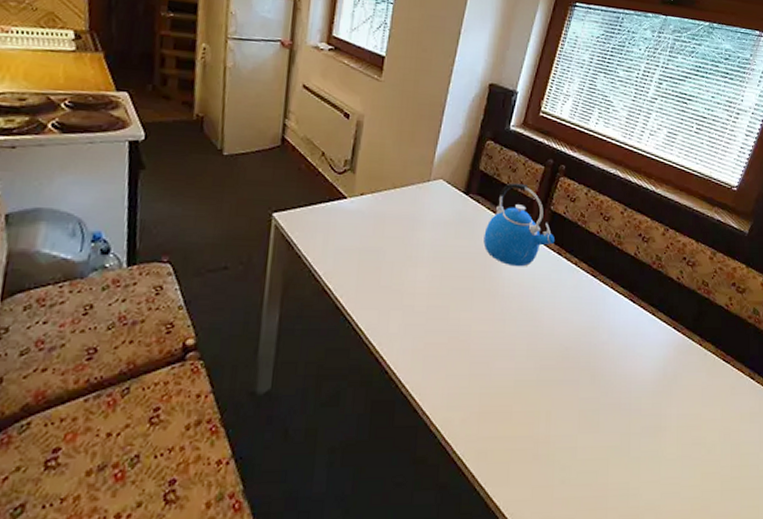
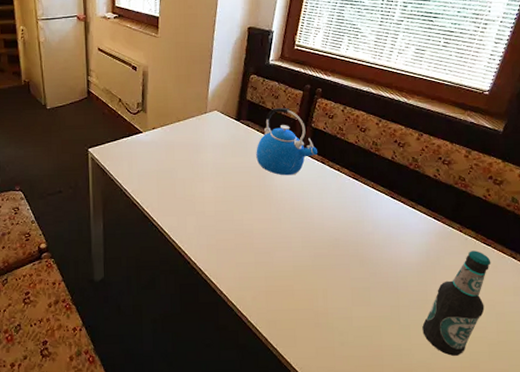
bottle: none [653,368,729,496] -> present [422,251,491,356]

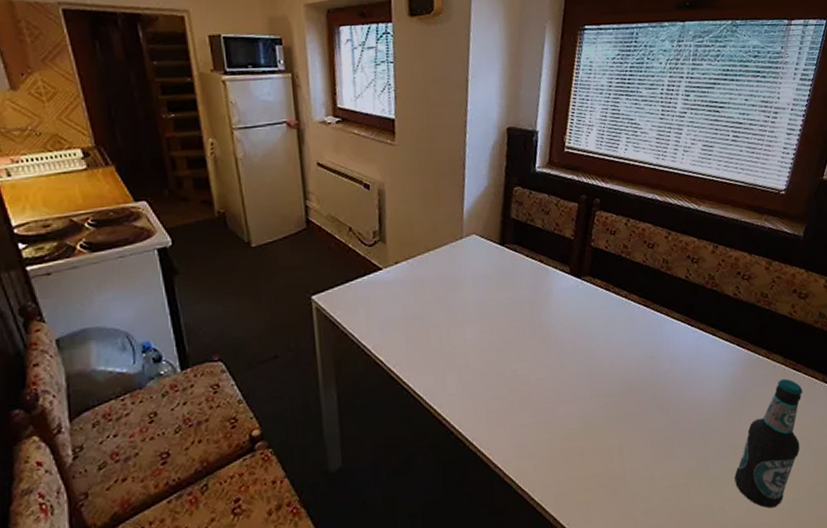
kettle: present [256,107,317,176] -> none [526,224,600,310]

